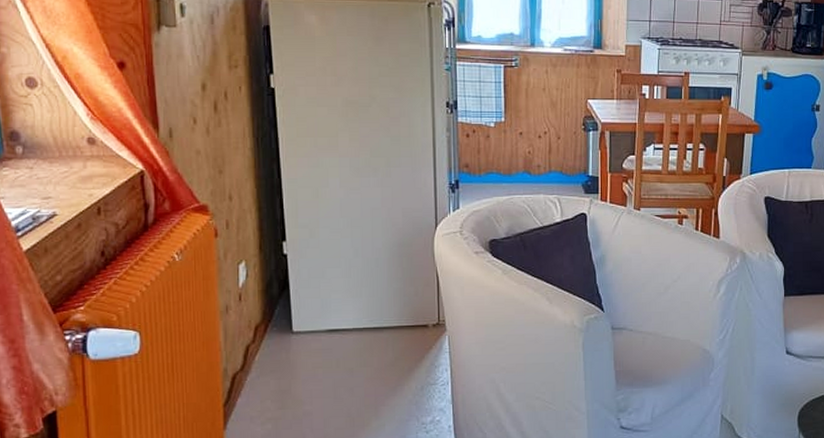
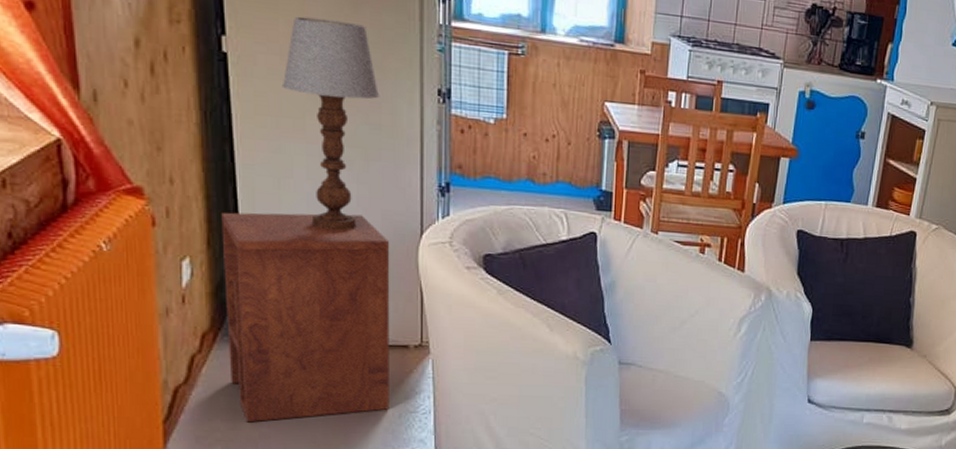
side table: none [271,214,413,402] -> present [221,212,390,423]
table lamp: none [318,53,399,229] -> present [281,16,380,231]

